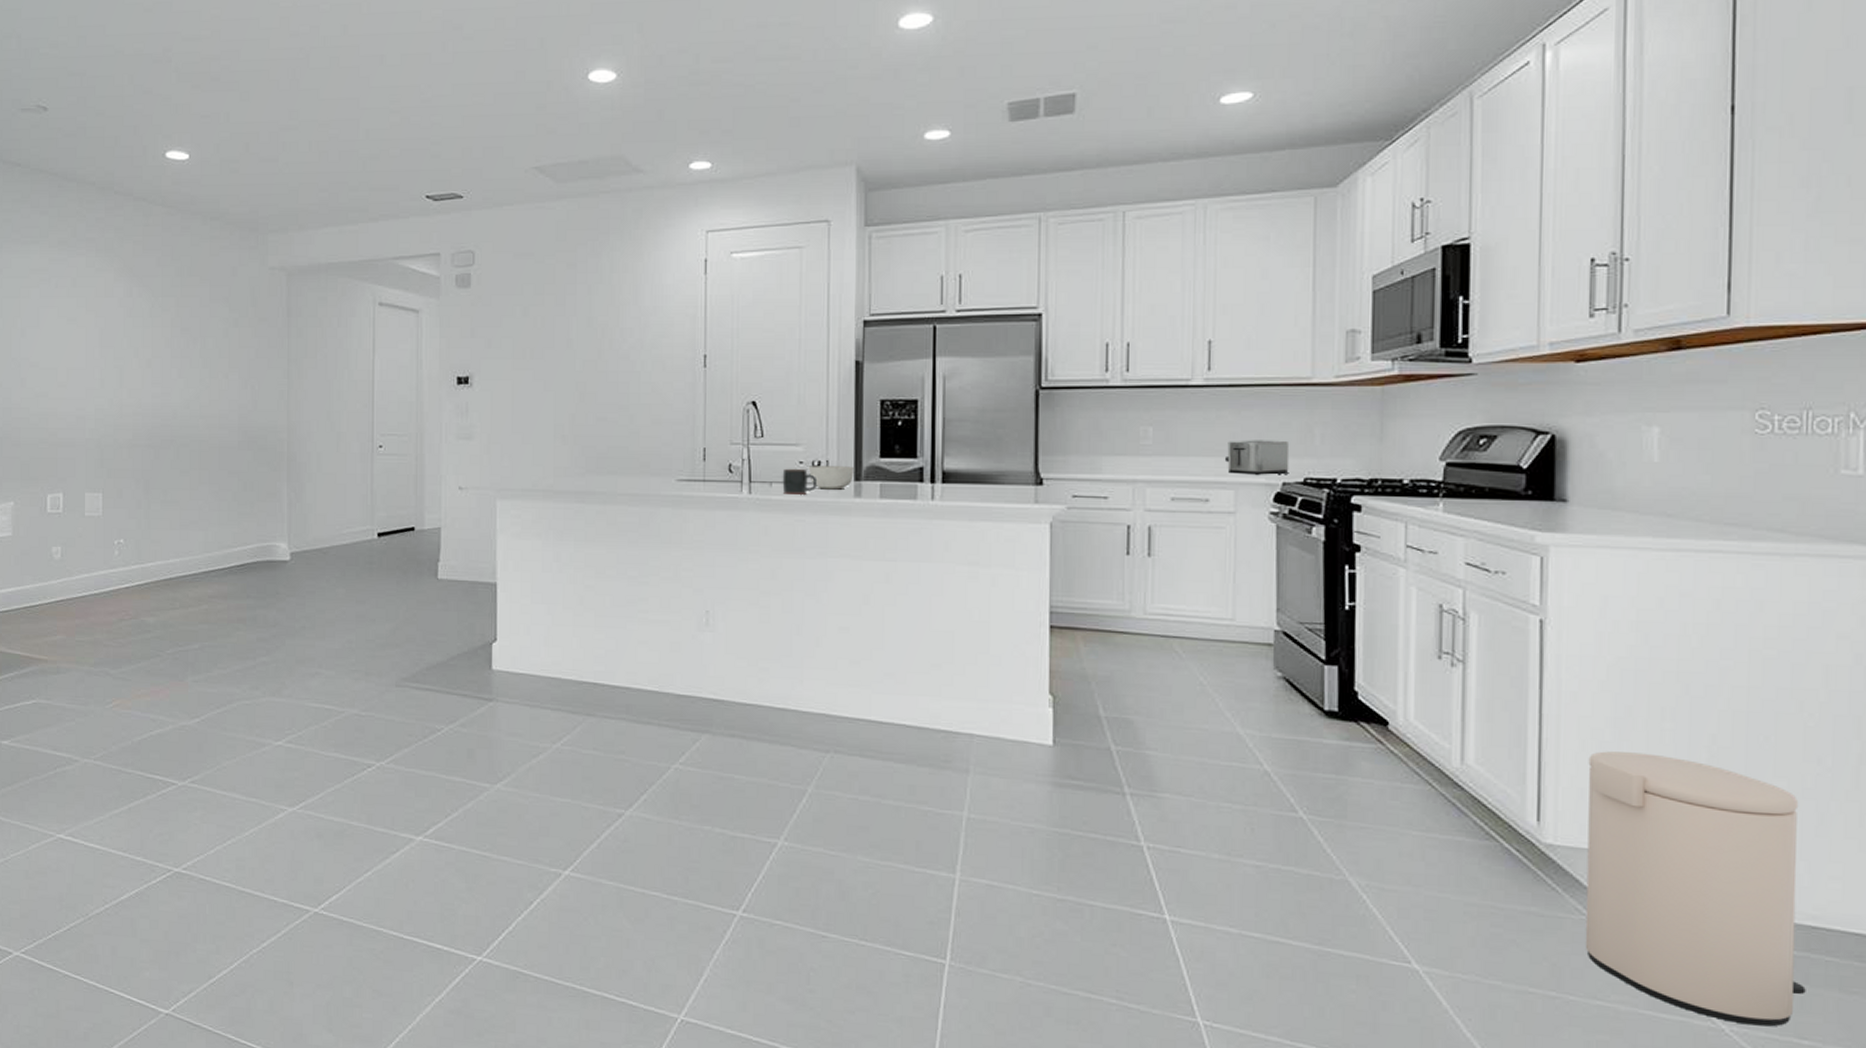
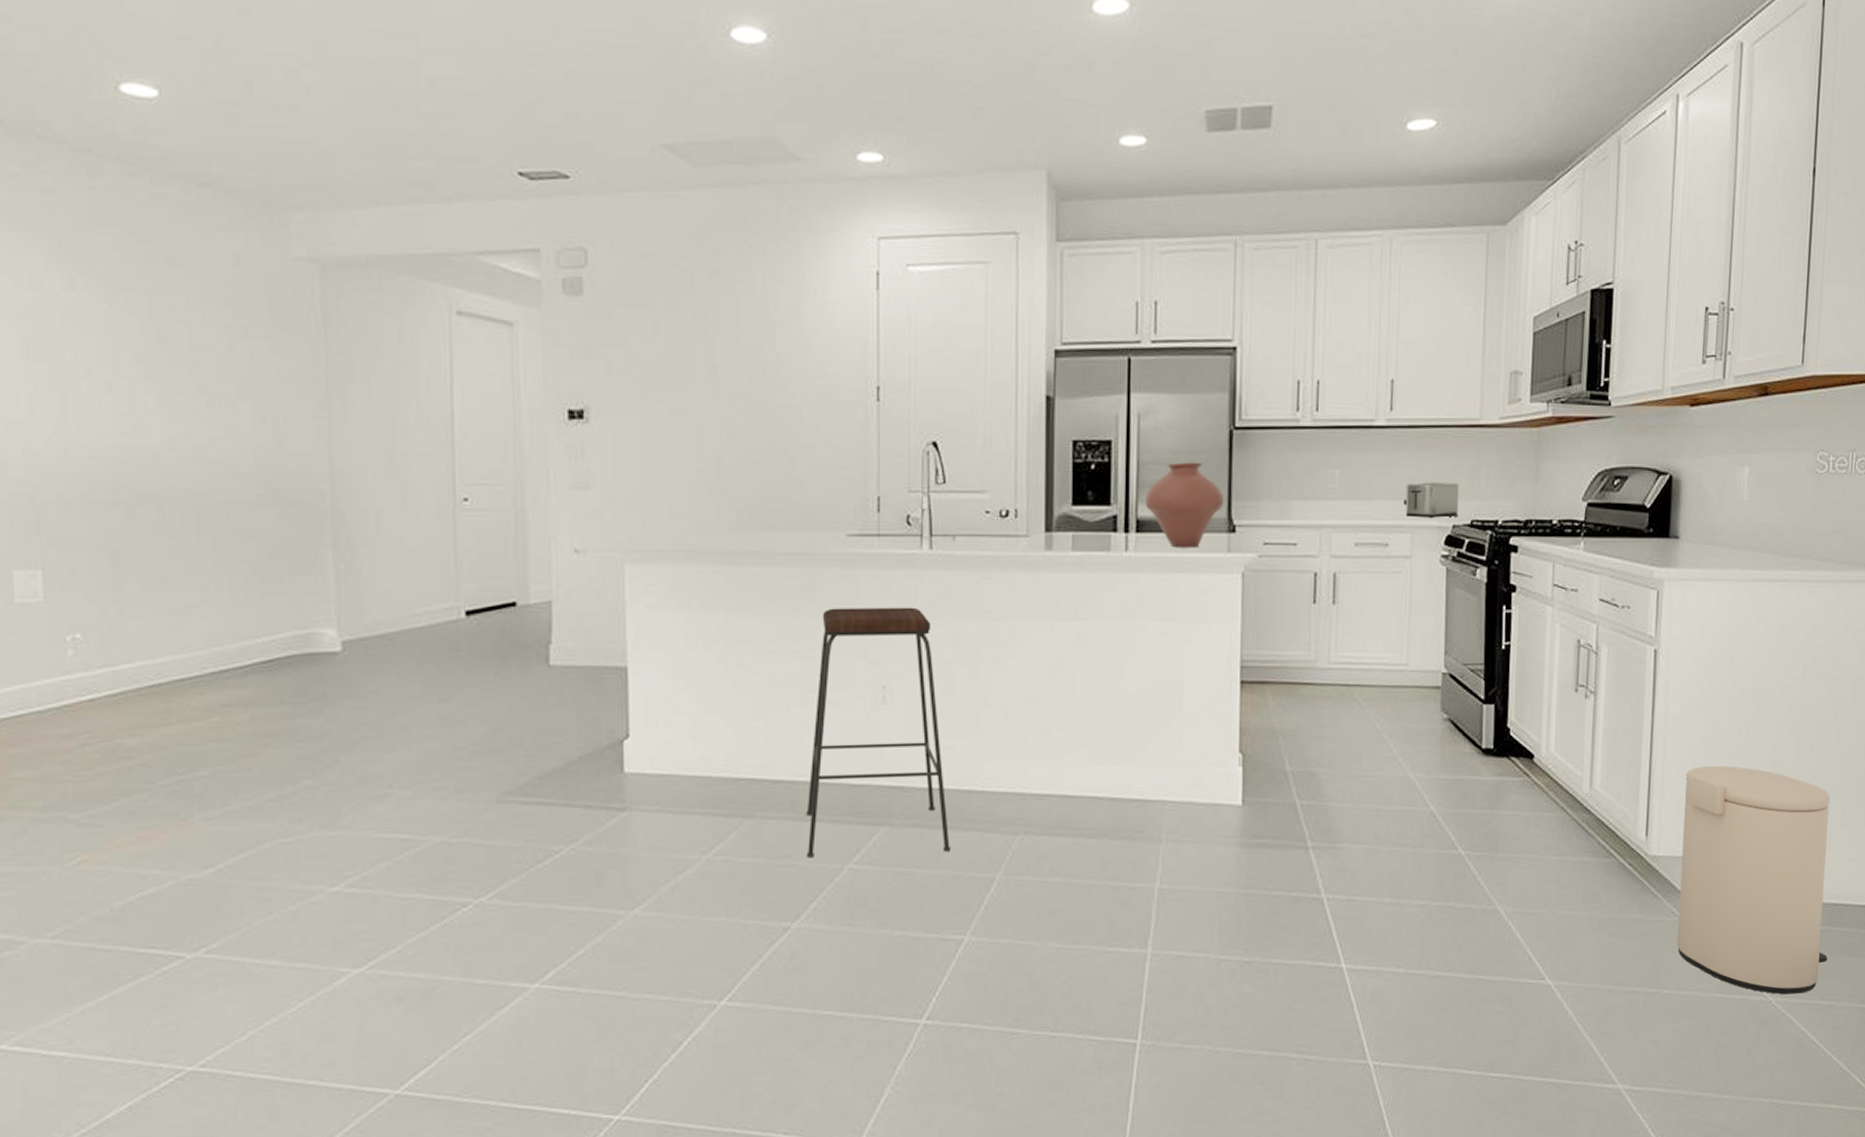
bar stool: none [639,541,767,762] -> present [806,607,952,858]
mug: present [782,468,818,494] -> none [967,519,1006,549]
bowl: present [808,466,855,491] -> none [995,516,1046,544]
vase: none [950,419,1031,499] -> present [1144,462,1224,548]

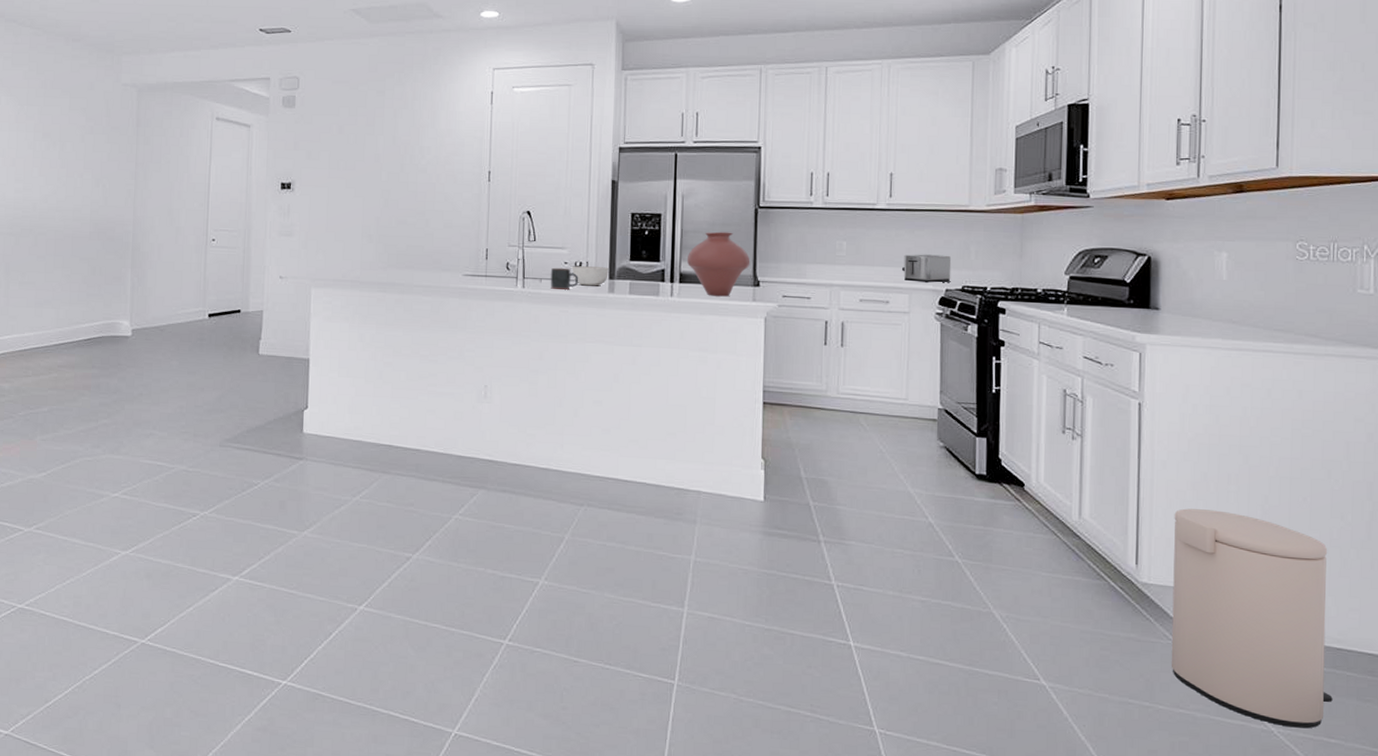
bar stool: present [806,607,952,858] -> none [425,326,532,514]
mug: none [967,519,1006,549] -> present [550,267,579,290]
bowl: none [995,516,1046,544] -> present [571,266,610,288]

